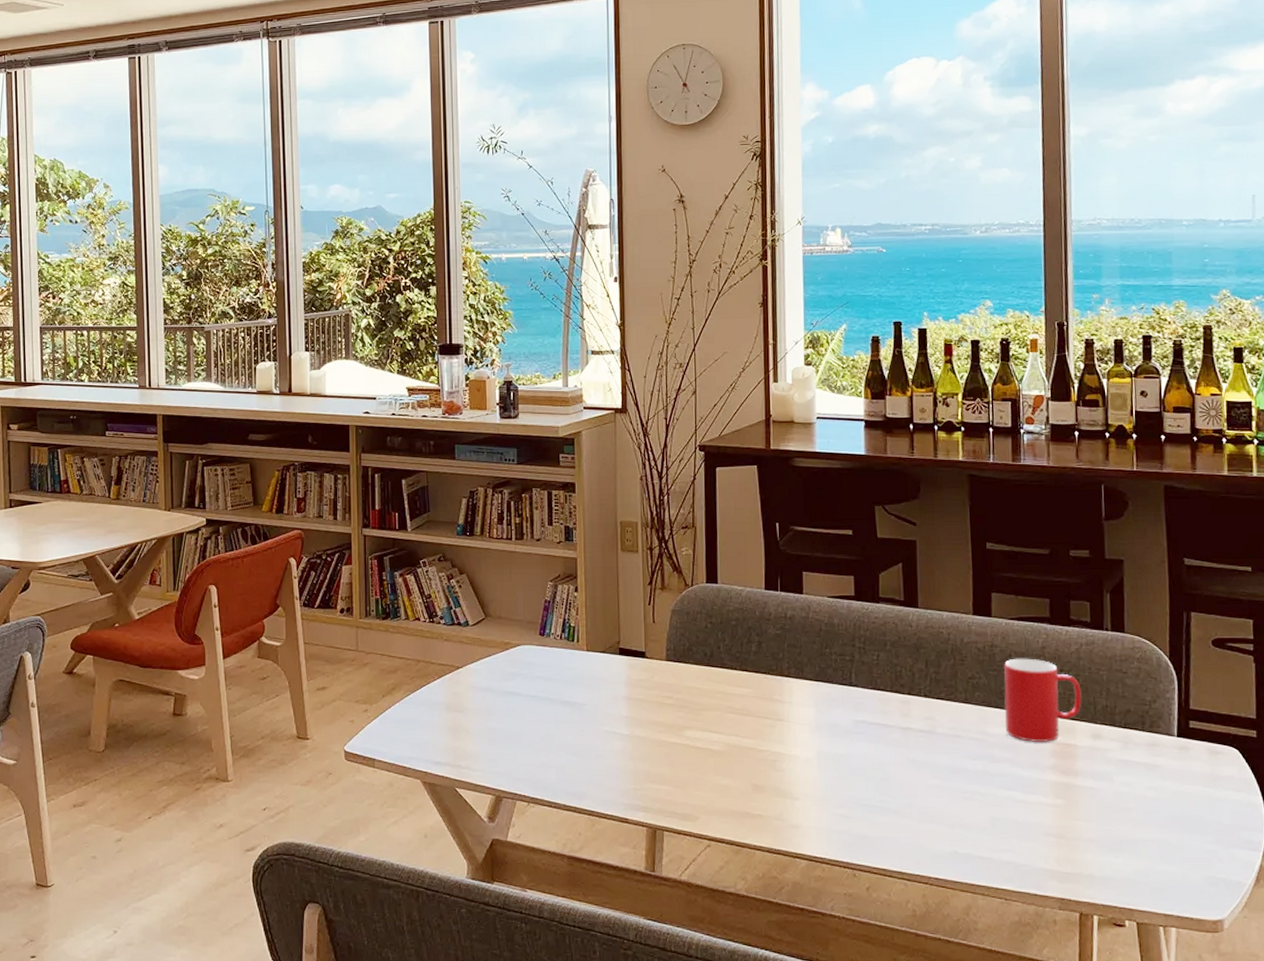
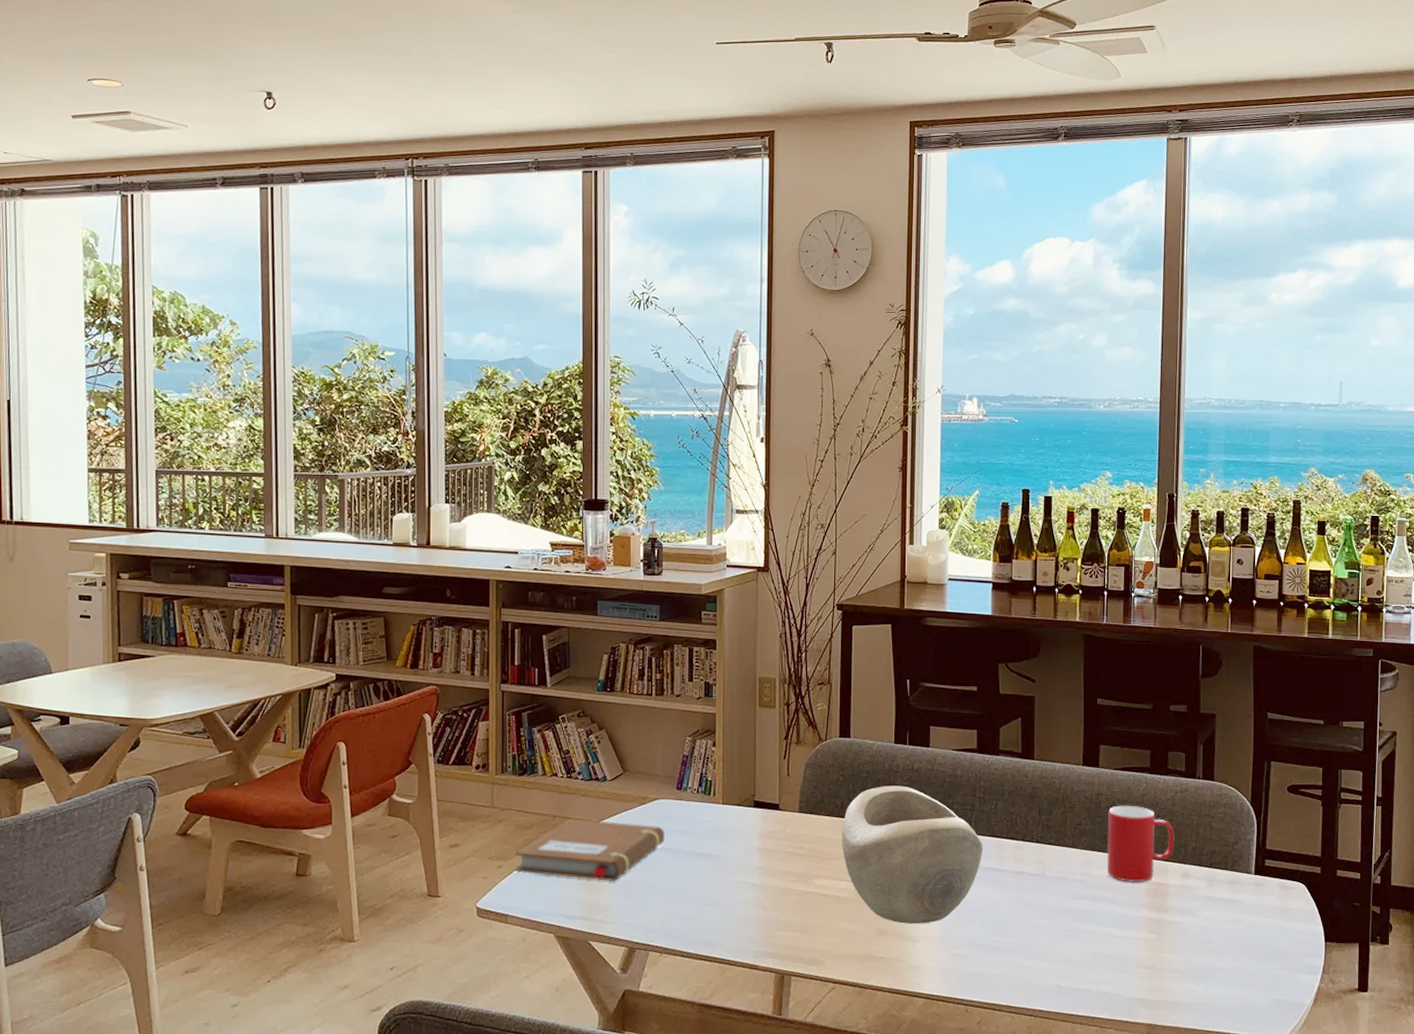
notebook: none [381,663,529,727] -> present [515,818,664,881]
decorative bowl: none [712,634,866,781] -> present [842,786,983,924]

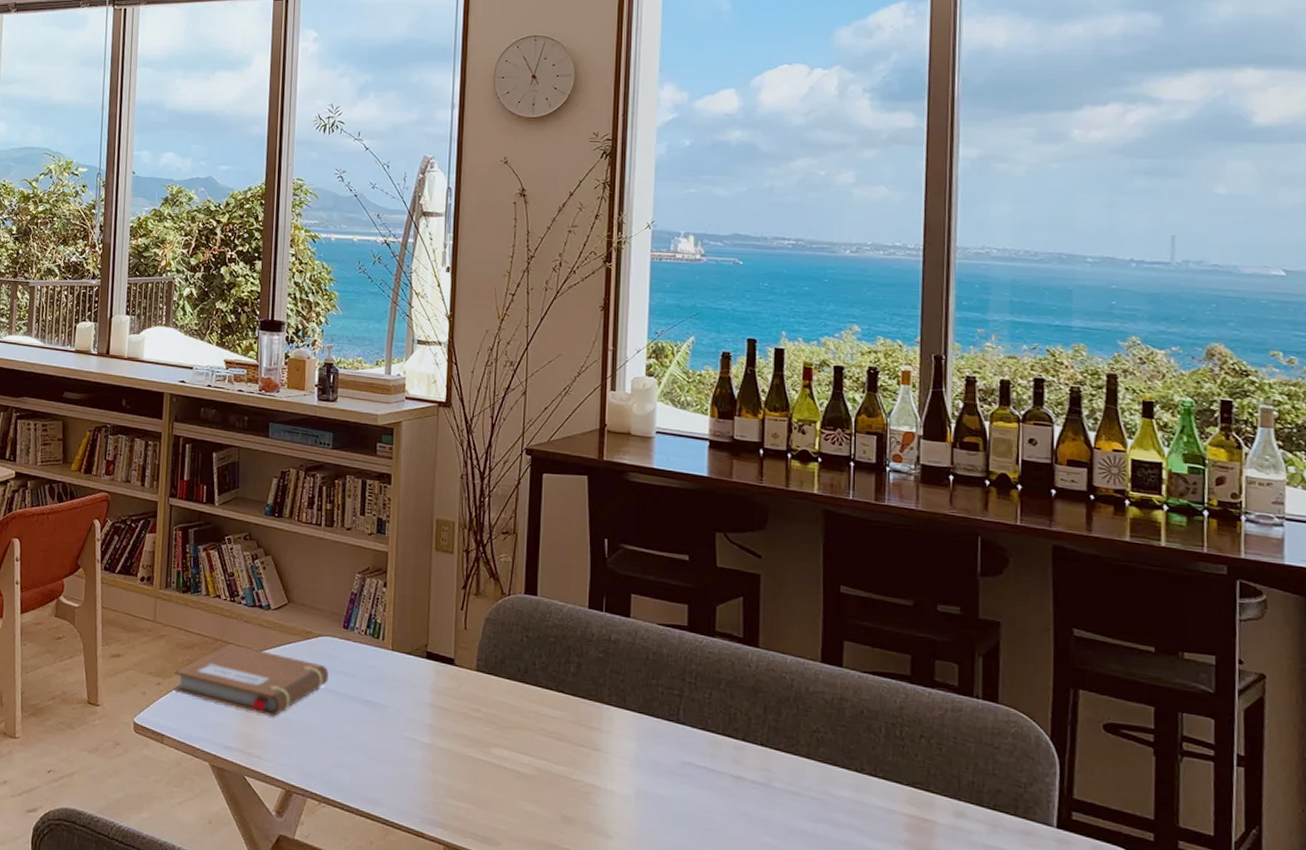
decorative bowl: present [842,786,983,924] -> none [524,654,694,819]
cup: present [1106,805,1175,882] -> none [852,716,944,814]

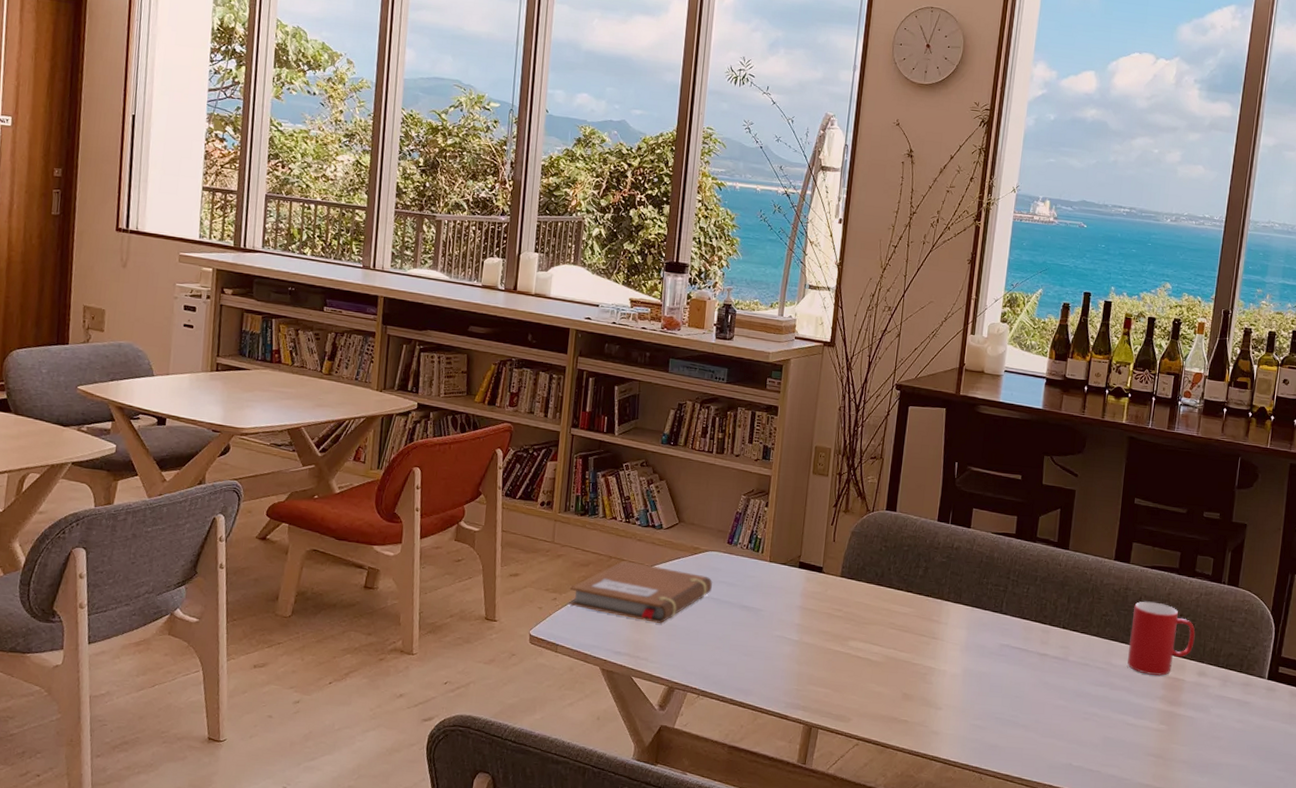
cup: none [852,716,944,814] -> present [1127,601,1195,676]

